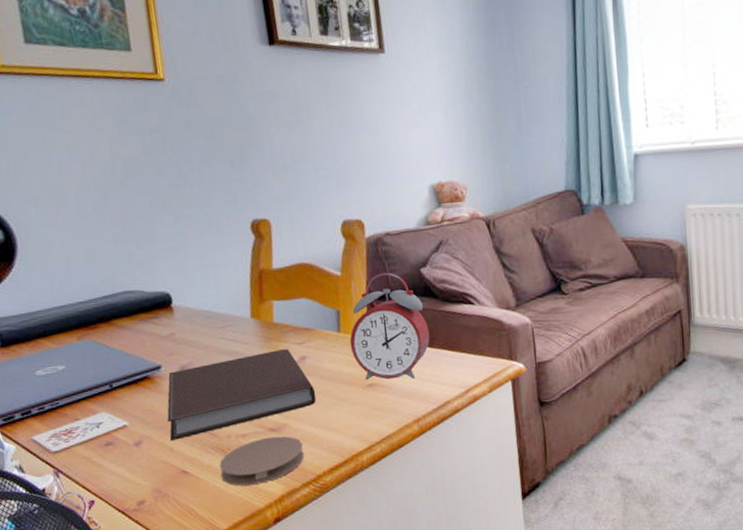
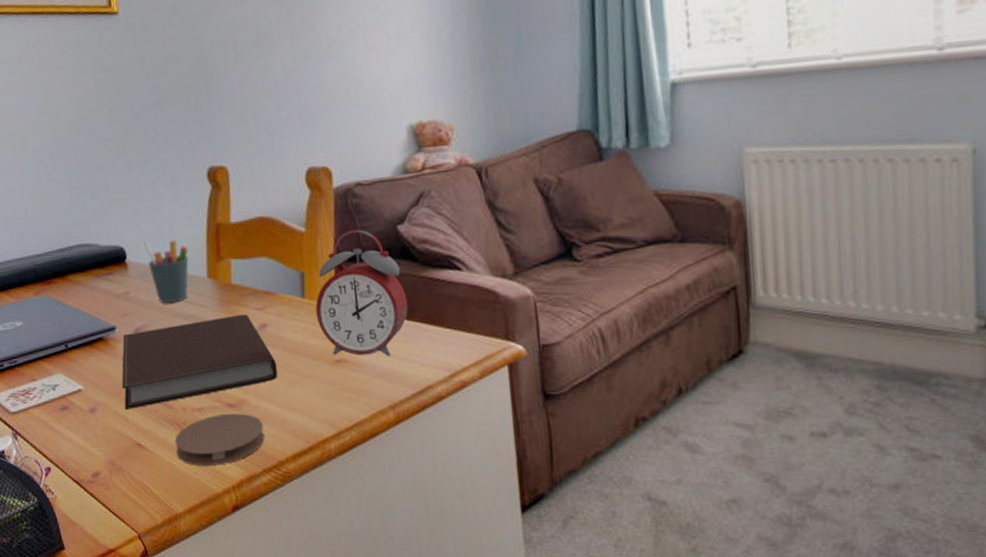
pen holder: none [189,286,233,343] -> present [144,240,189,304]

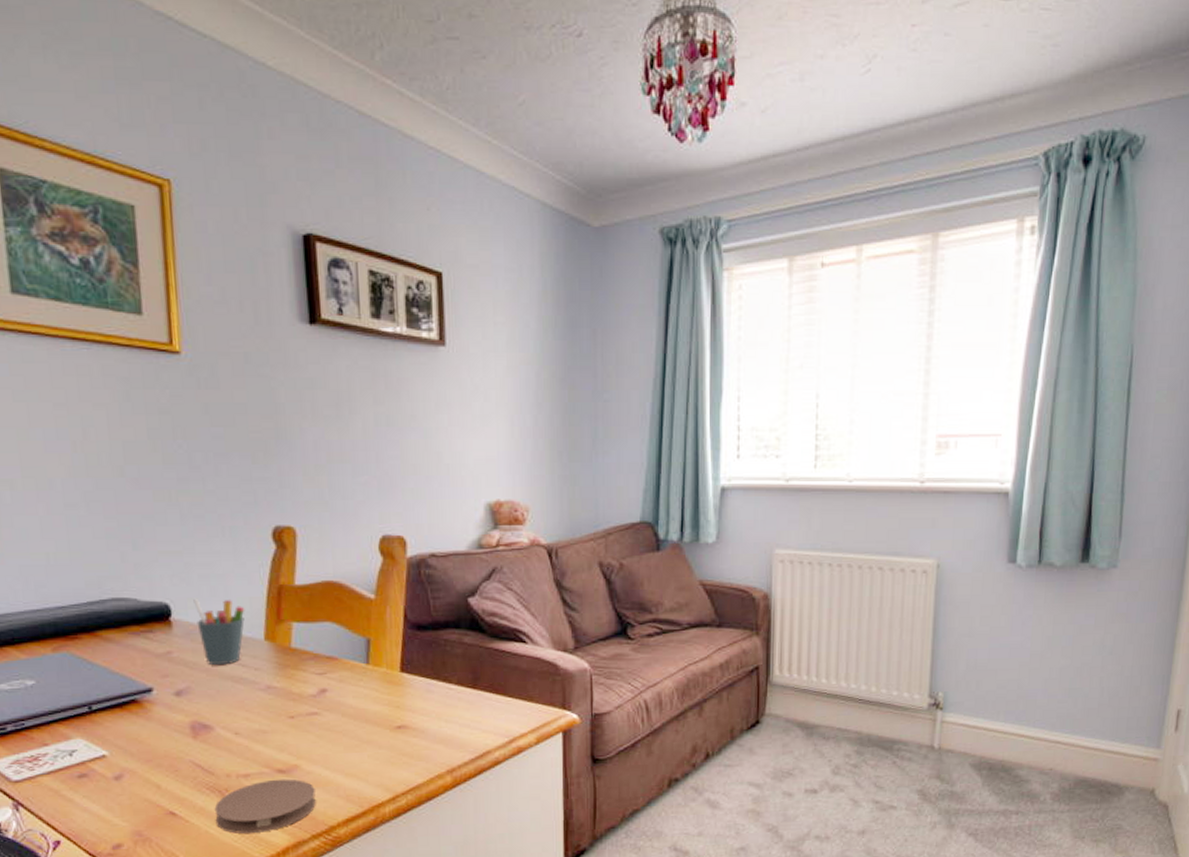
notebook: present [121,315,278,411] -> none [156,679,335,778]
alarm clock: present [315,229,408,356] -> none [379,599,473,722]

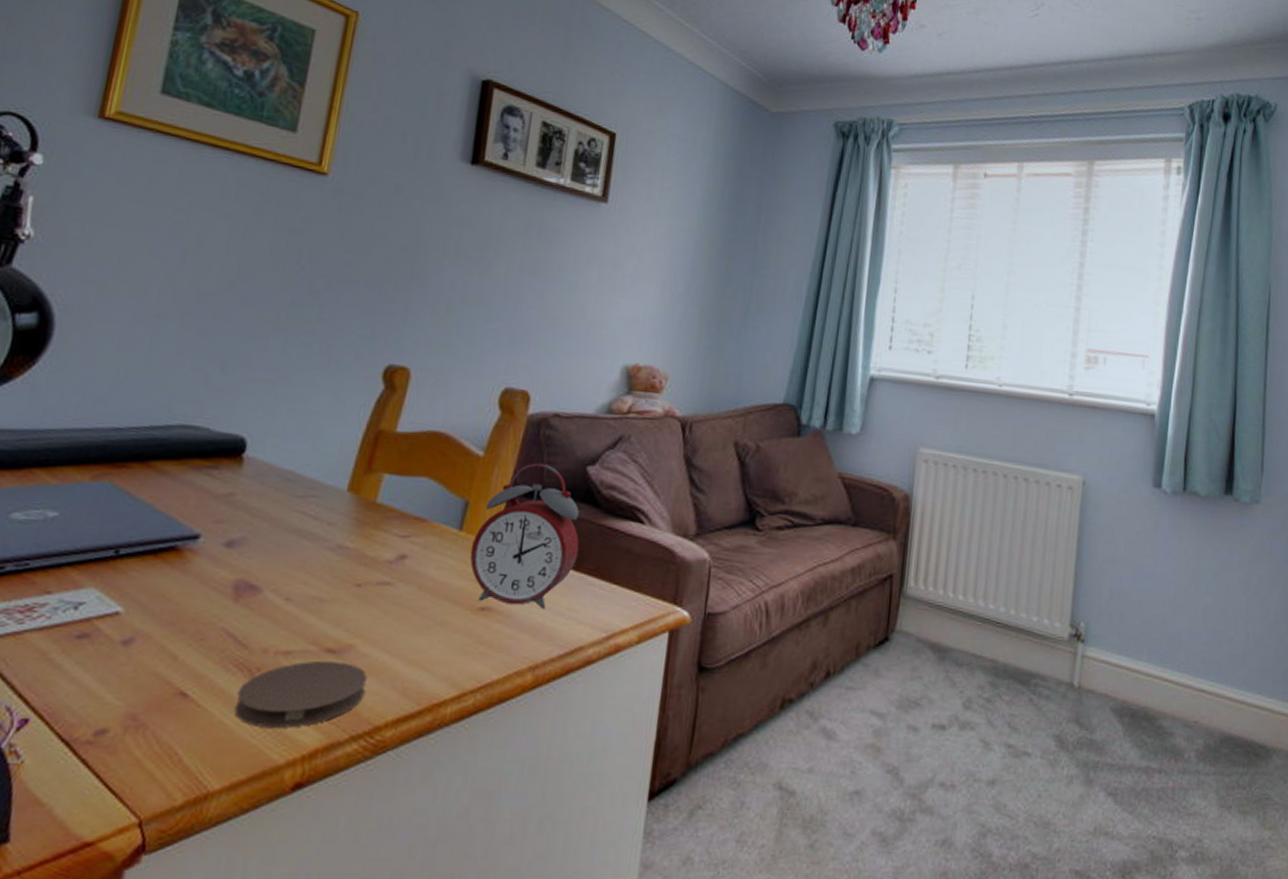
pen holder: present [193,598,245,666] -> none [272,434,333,516]
alarm clock: none [379,599,473,722] -> present [469,462,580,608]

